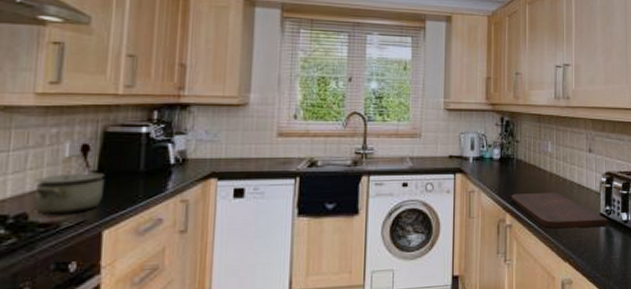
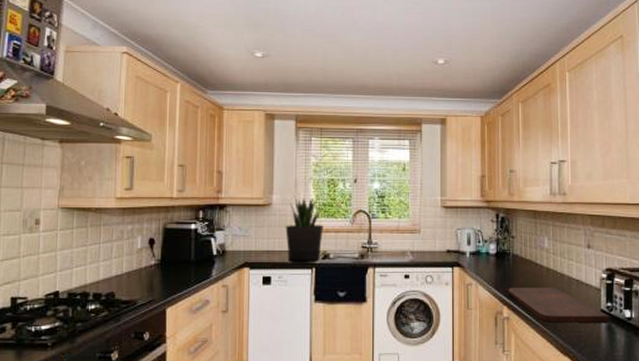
saucepan: present [34,173,106,215] -> none [118,261,167,294]
planter: none [264,93,311,174] -> present [285,195,323,265]

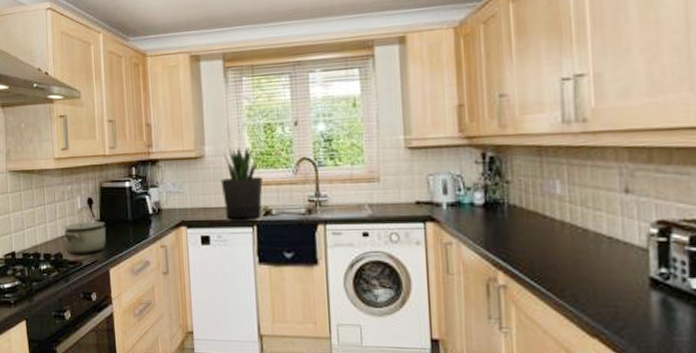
saucepan: none [118,261,167,294] -> present [63,221,107,255]
cutting board: present [508,287,609,323] -> none [504,247,665,295]

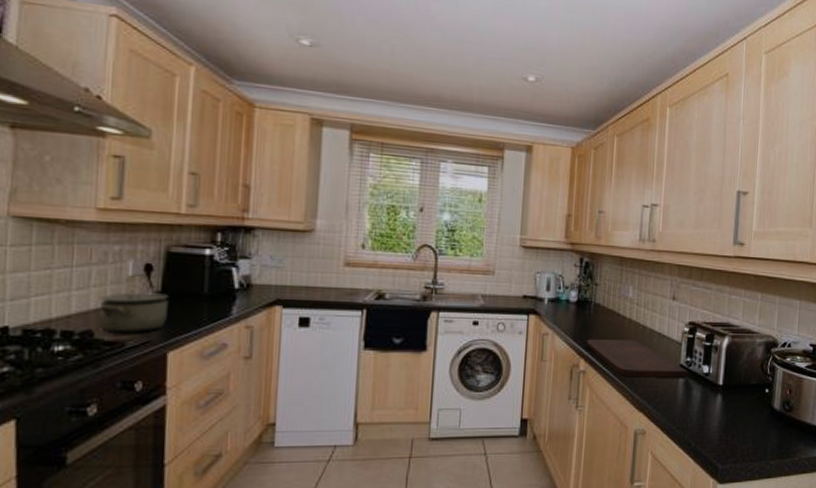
planter: present [220,144,263,222] -> none [330,221,379,305]
cutting board: none [504,247,665,295] -> present [587,339,688,378]

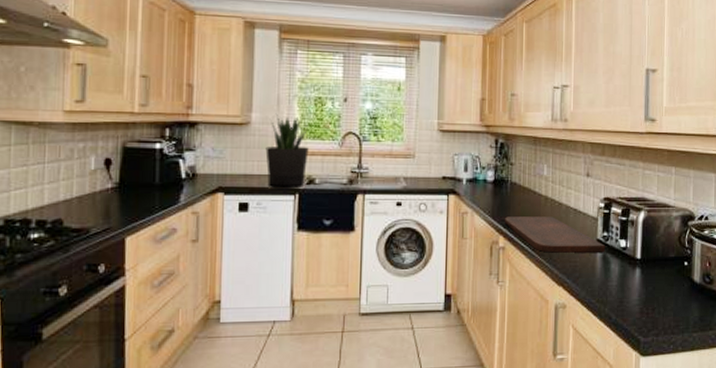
saucepan: present [99,292,169,334] -> none [67,184,126,221]
planter: none [330,221,379,305] -> present [265,113,309,190]

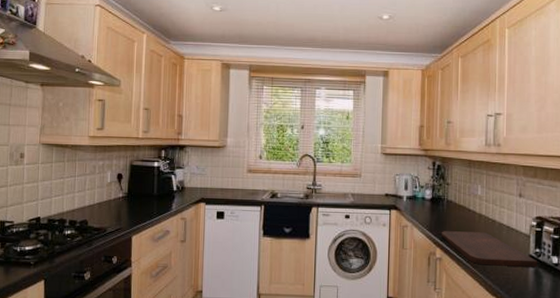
planter: present [265,113,309,190] -> none [238,138,272,202]

